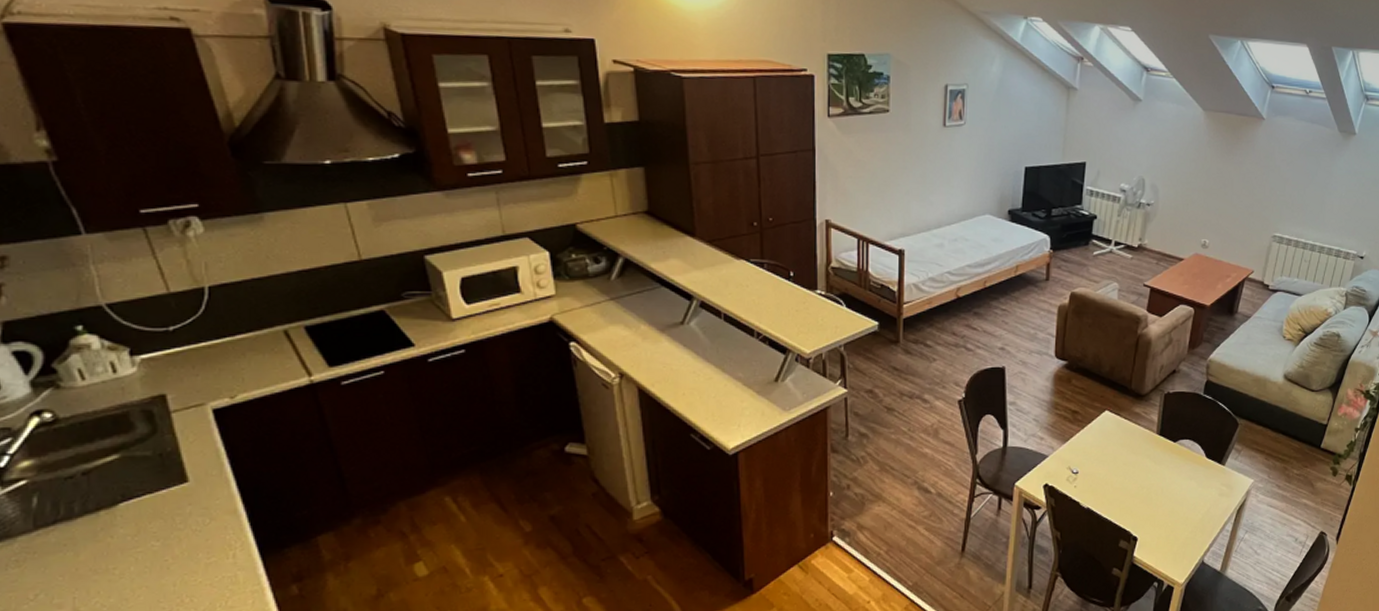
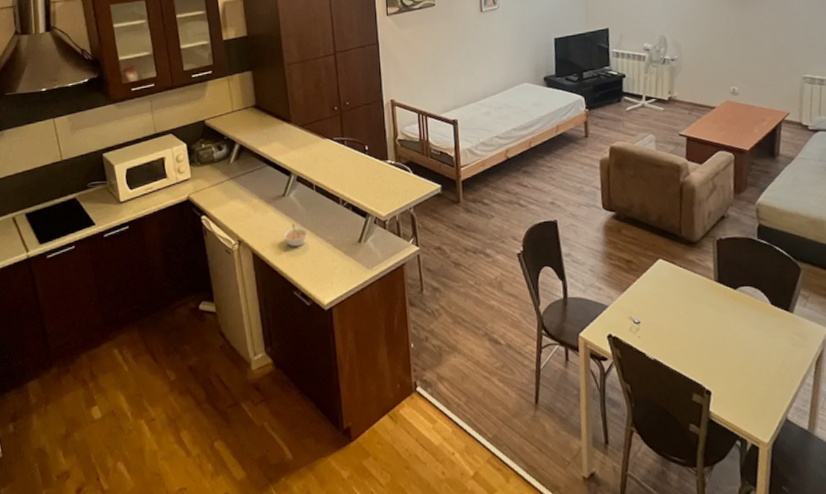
legume: none [679,357,712,384] -> present [282,224,308,247]

